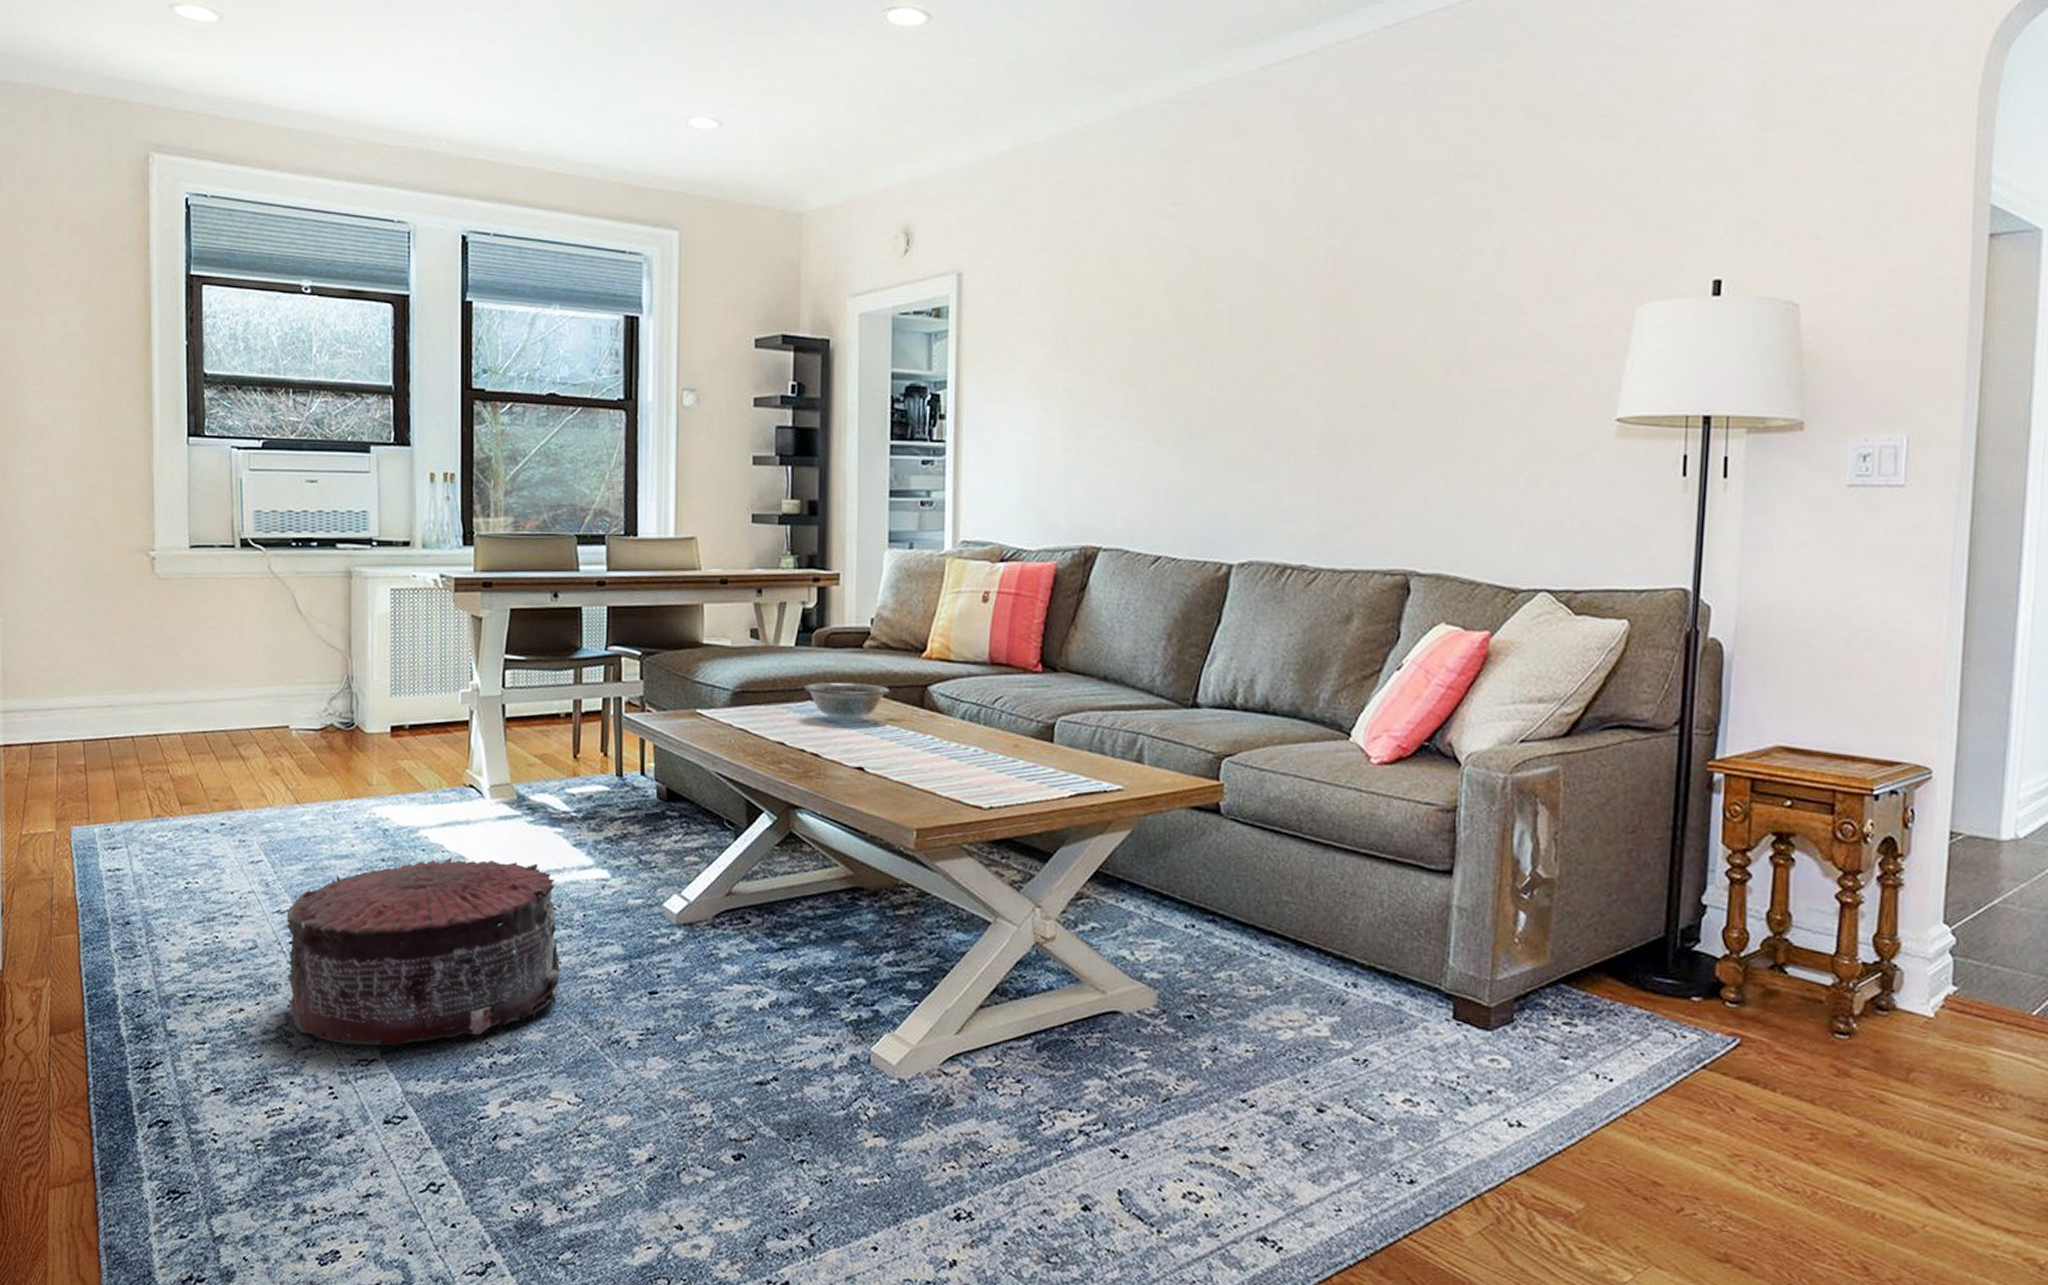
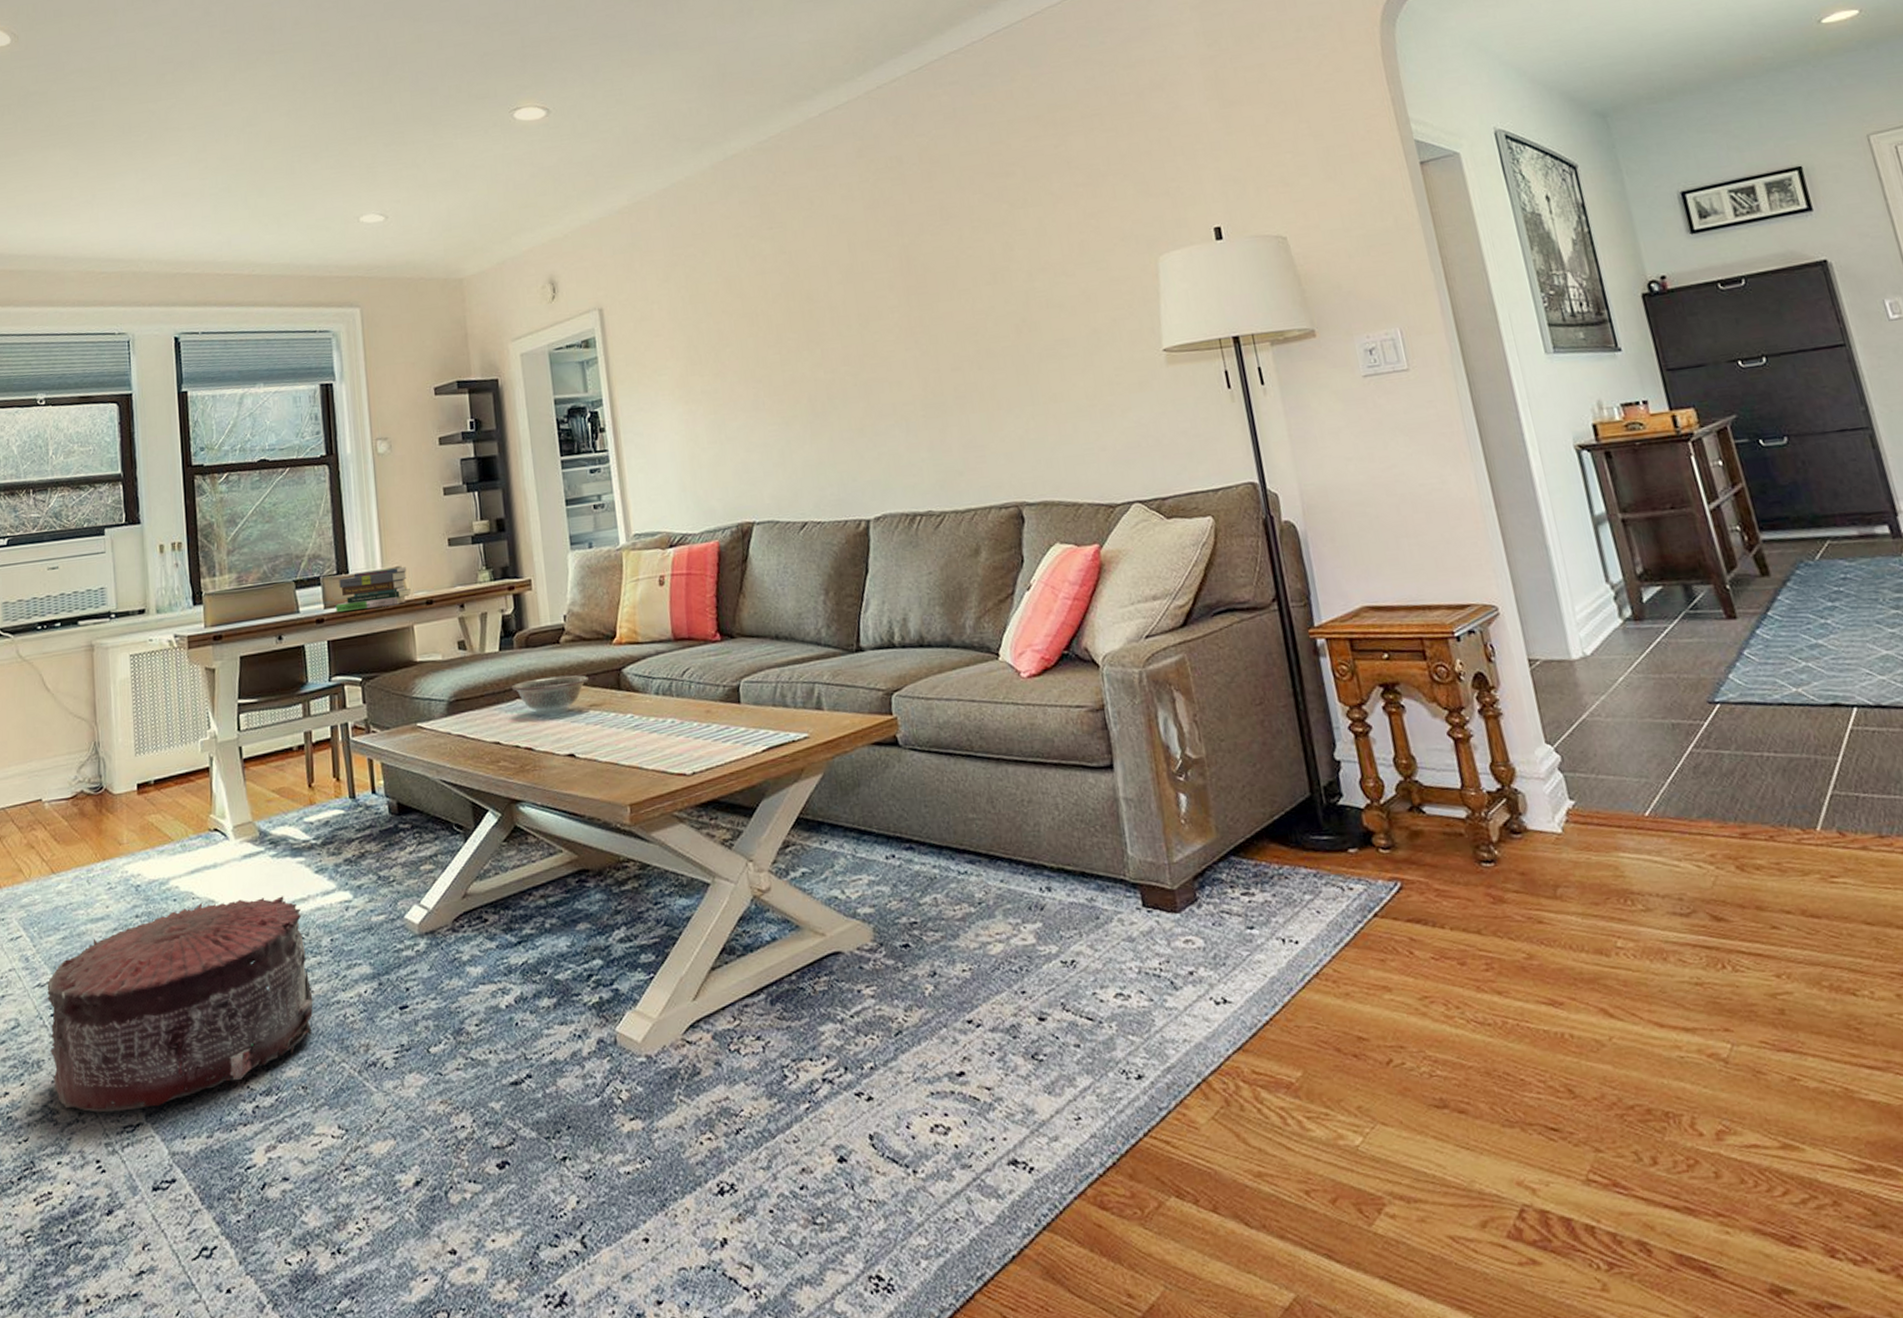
books: none [620,537,705,579] -> present [336,567,412,613]

